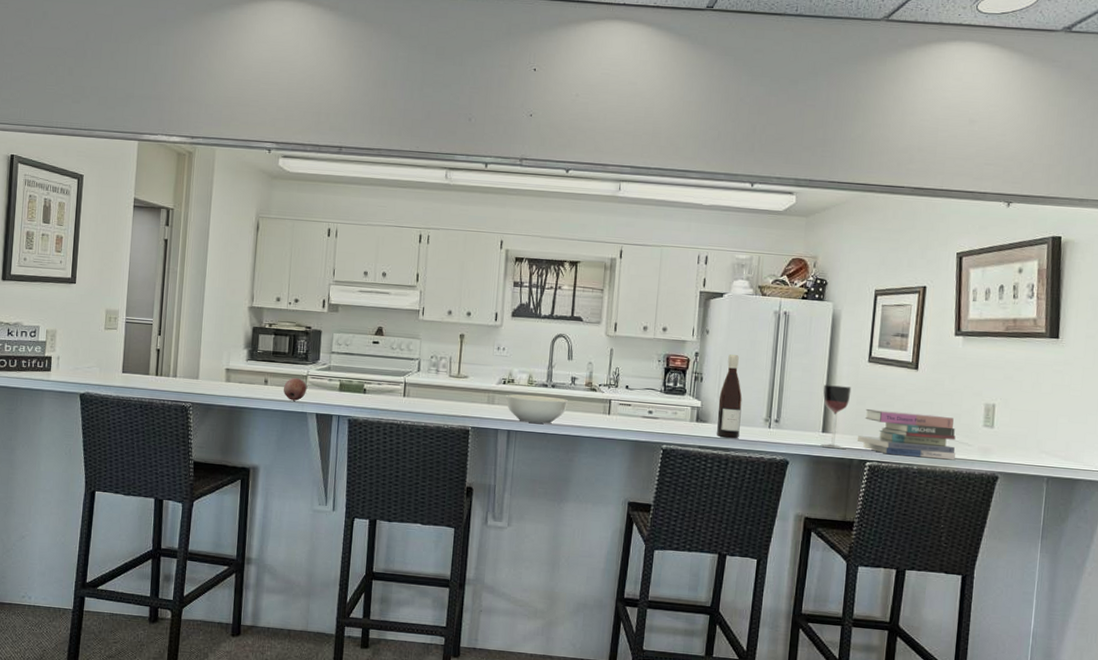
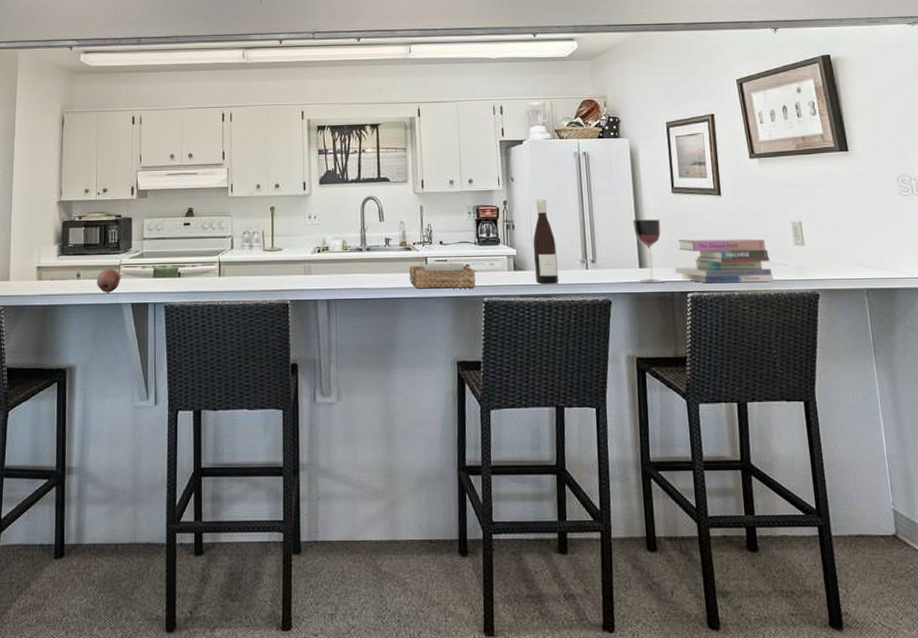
bowl: present [505,394,569,424] -> none [321,260,385,289]
napkin holder: none [591,406,657,434] -> present [409,262,476,289]

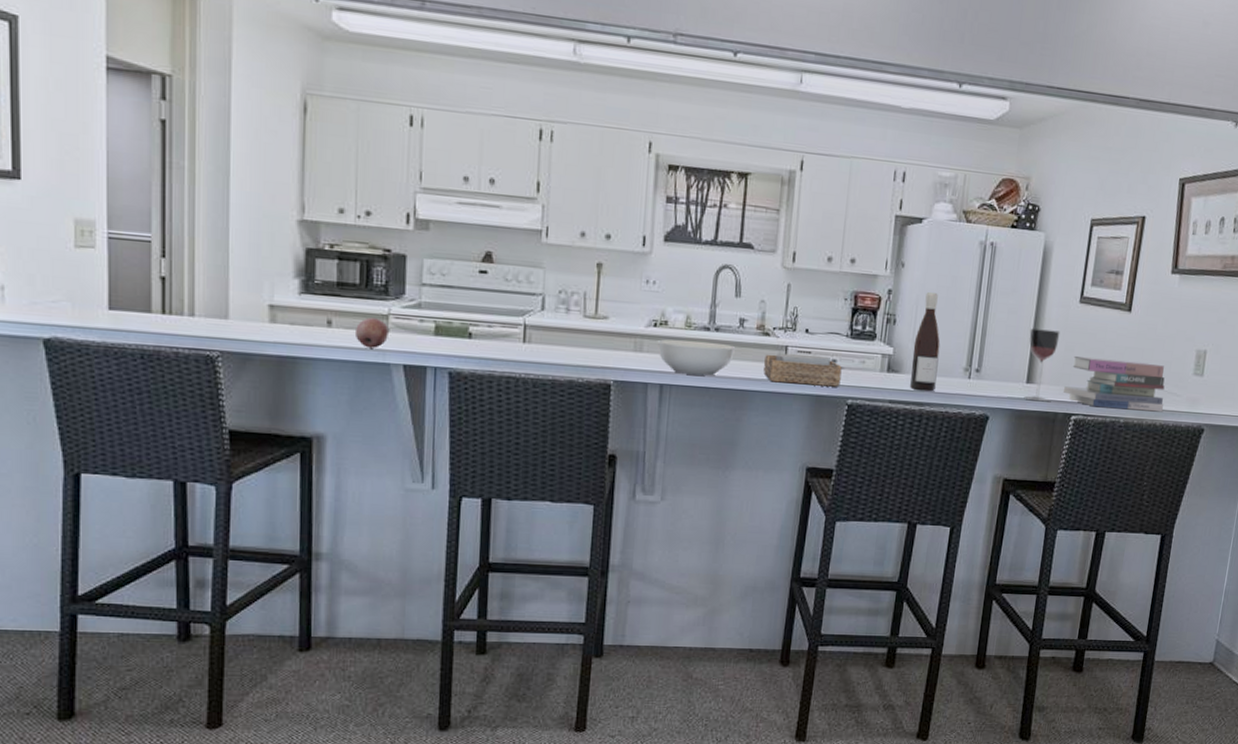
bowl: none [321,260,385,289] -> present [657,339,736,376]

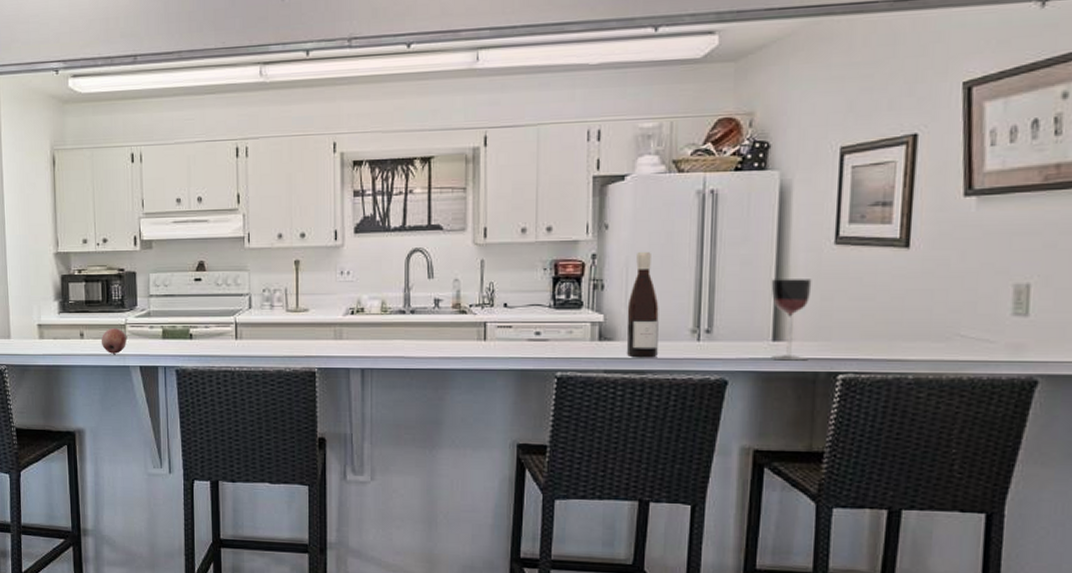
bowl: present [657,339,736,376] -> none [355,324,433,358]
napkin holder: present [764,353,842,387] -> none [463,329,547,360]
books: present [1064,355,1165,412] -> none [824,305,970,364]

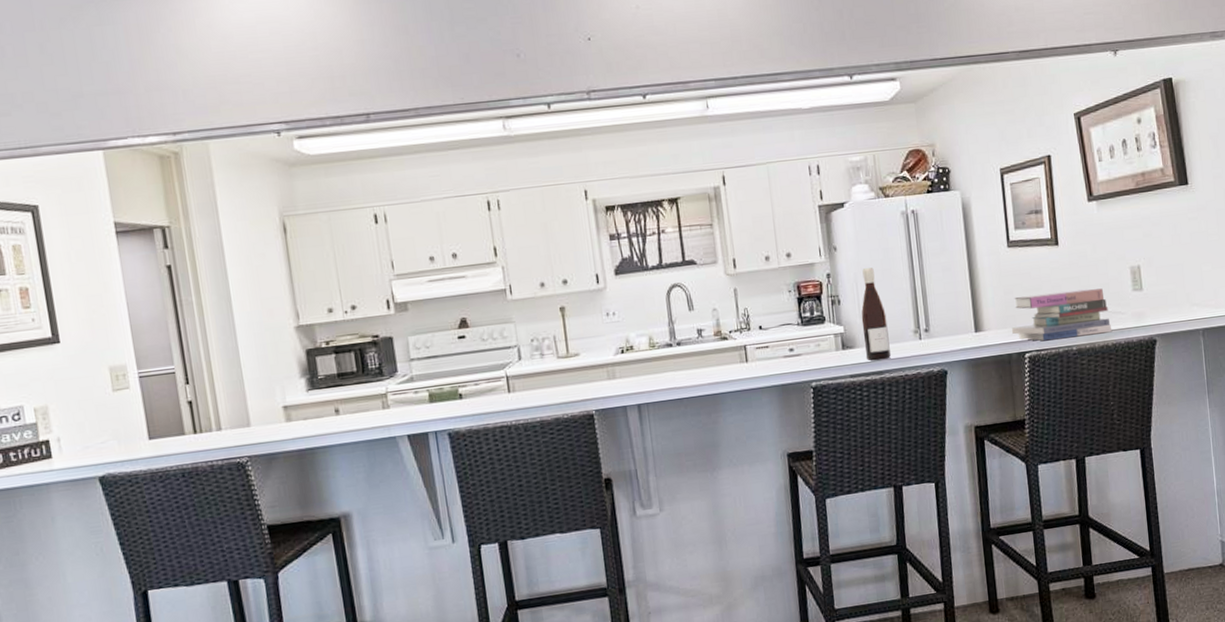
fruit: present [101,328,126,354] -> none [360,398,390,427]
wineglass: present [771,279,812,361] -> none [967,277,1003,348]
books: none [824,305,970,364] -> present [1012,288,1111,341]

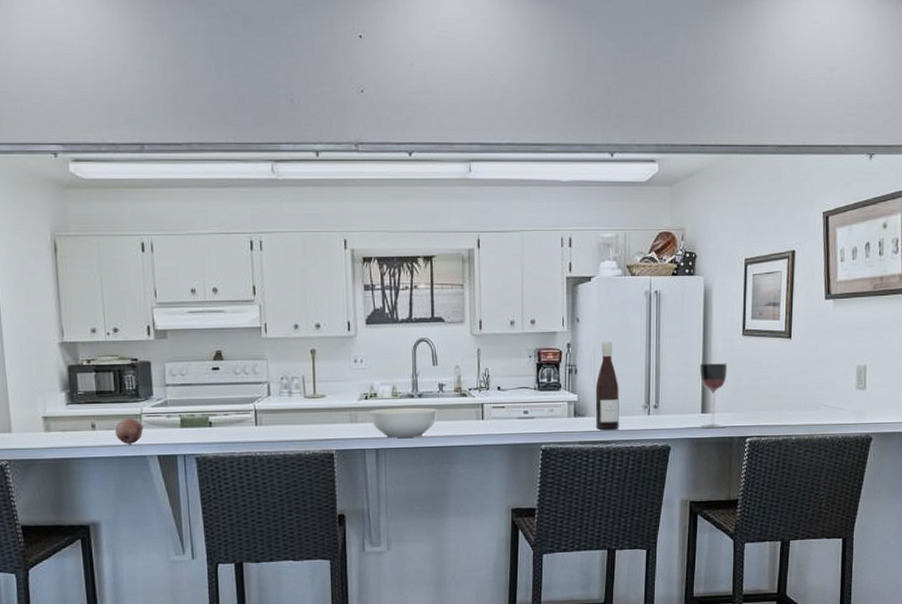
fruit: none [360,398,390,427] -> present [114,418,143,444]
bowl: none [627,355,700,392] -> present [369,407,438,438]
wineglass: none [967,277,1003,348] -> present [699,363,728,429]
books: present [1012,288,1111,341] -> none [737,383,831,428]

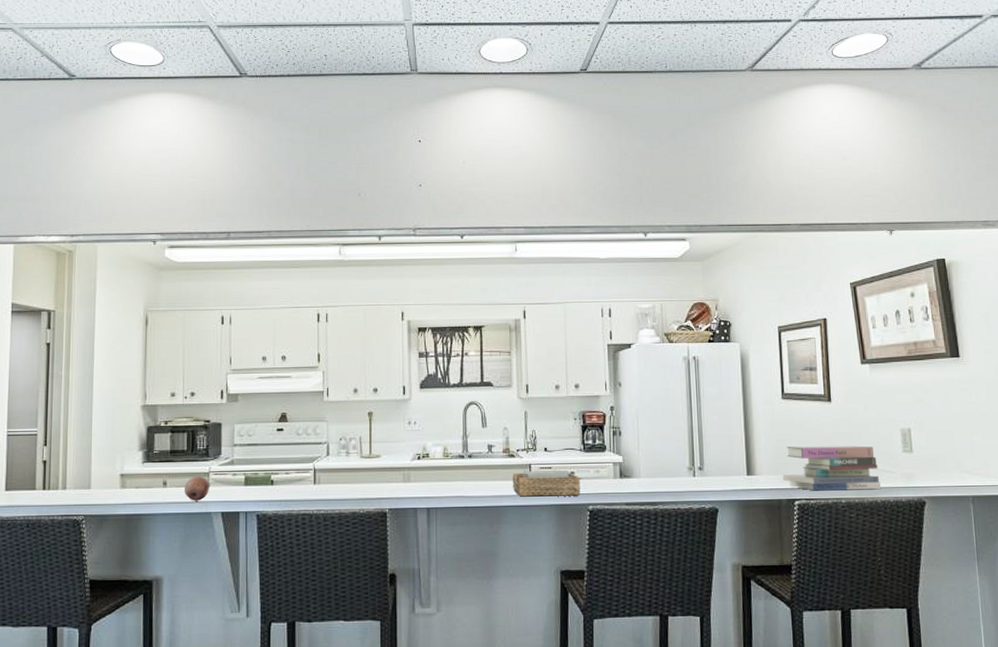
bowl: present [369,407,438,438] -> none [421,467,488,497]
napkin holder: none [464,409,533,437] -> present [513,469,580,497]
bottle: present [595,342,619,430] -> none [639,405,665,492]
wineglass: present [699,363,728,429] -> none [741,426,773,491]
books: none [737,383,831,428] -> present [783,445,881,491]

